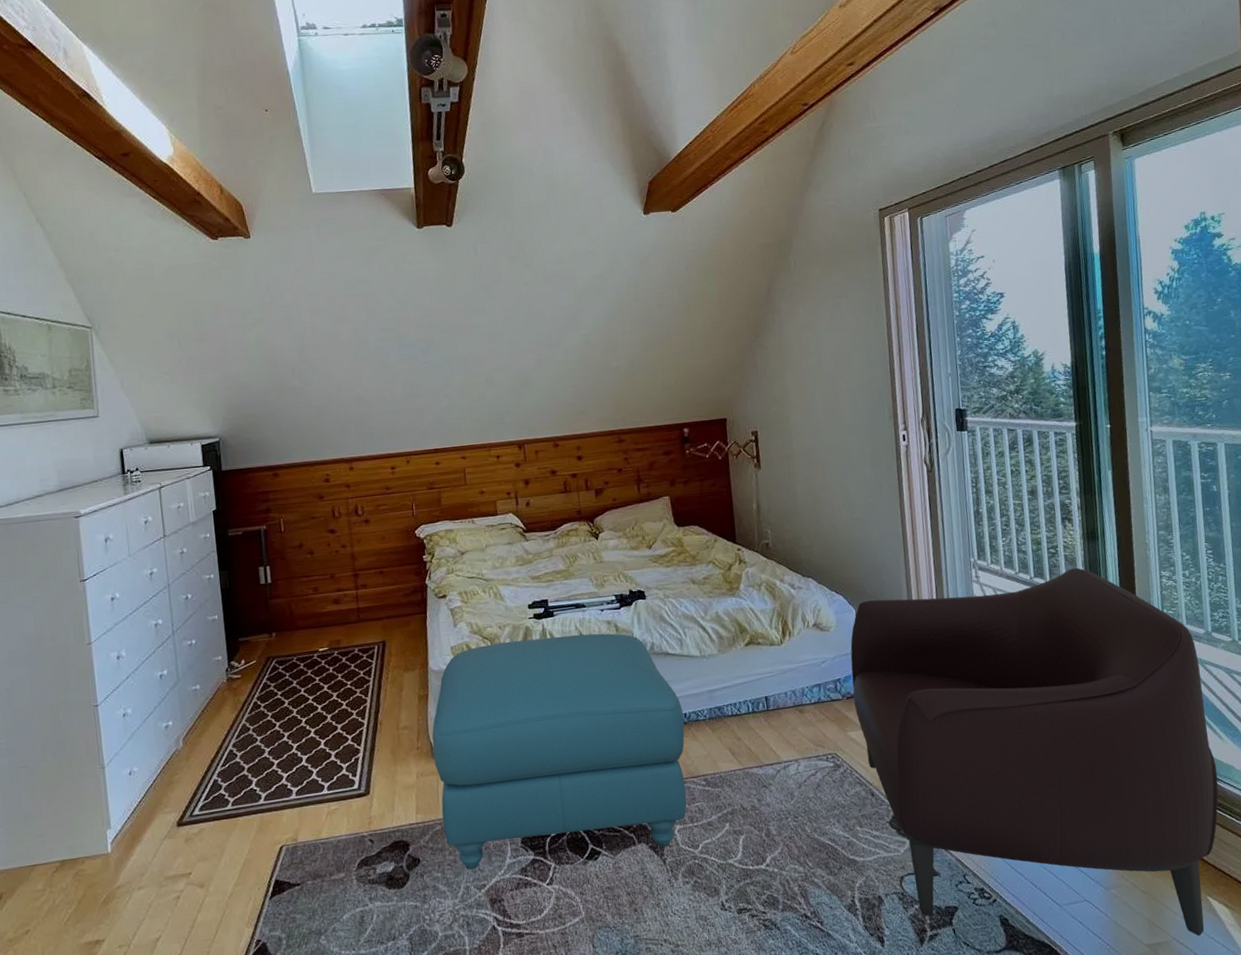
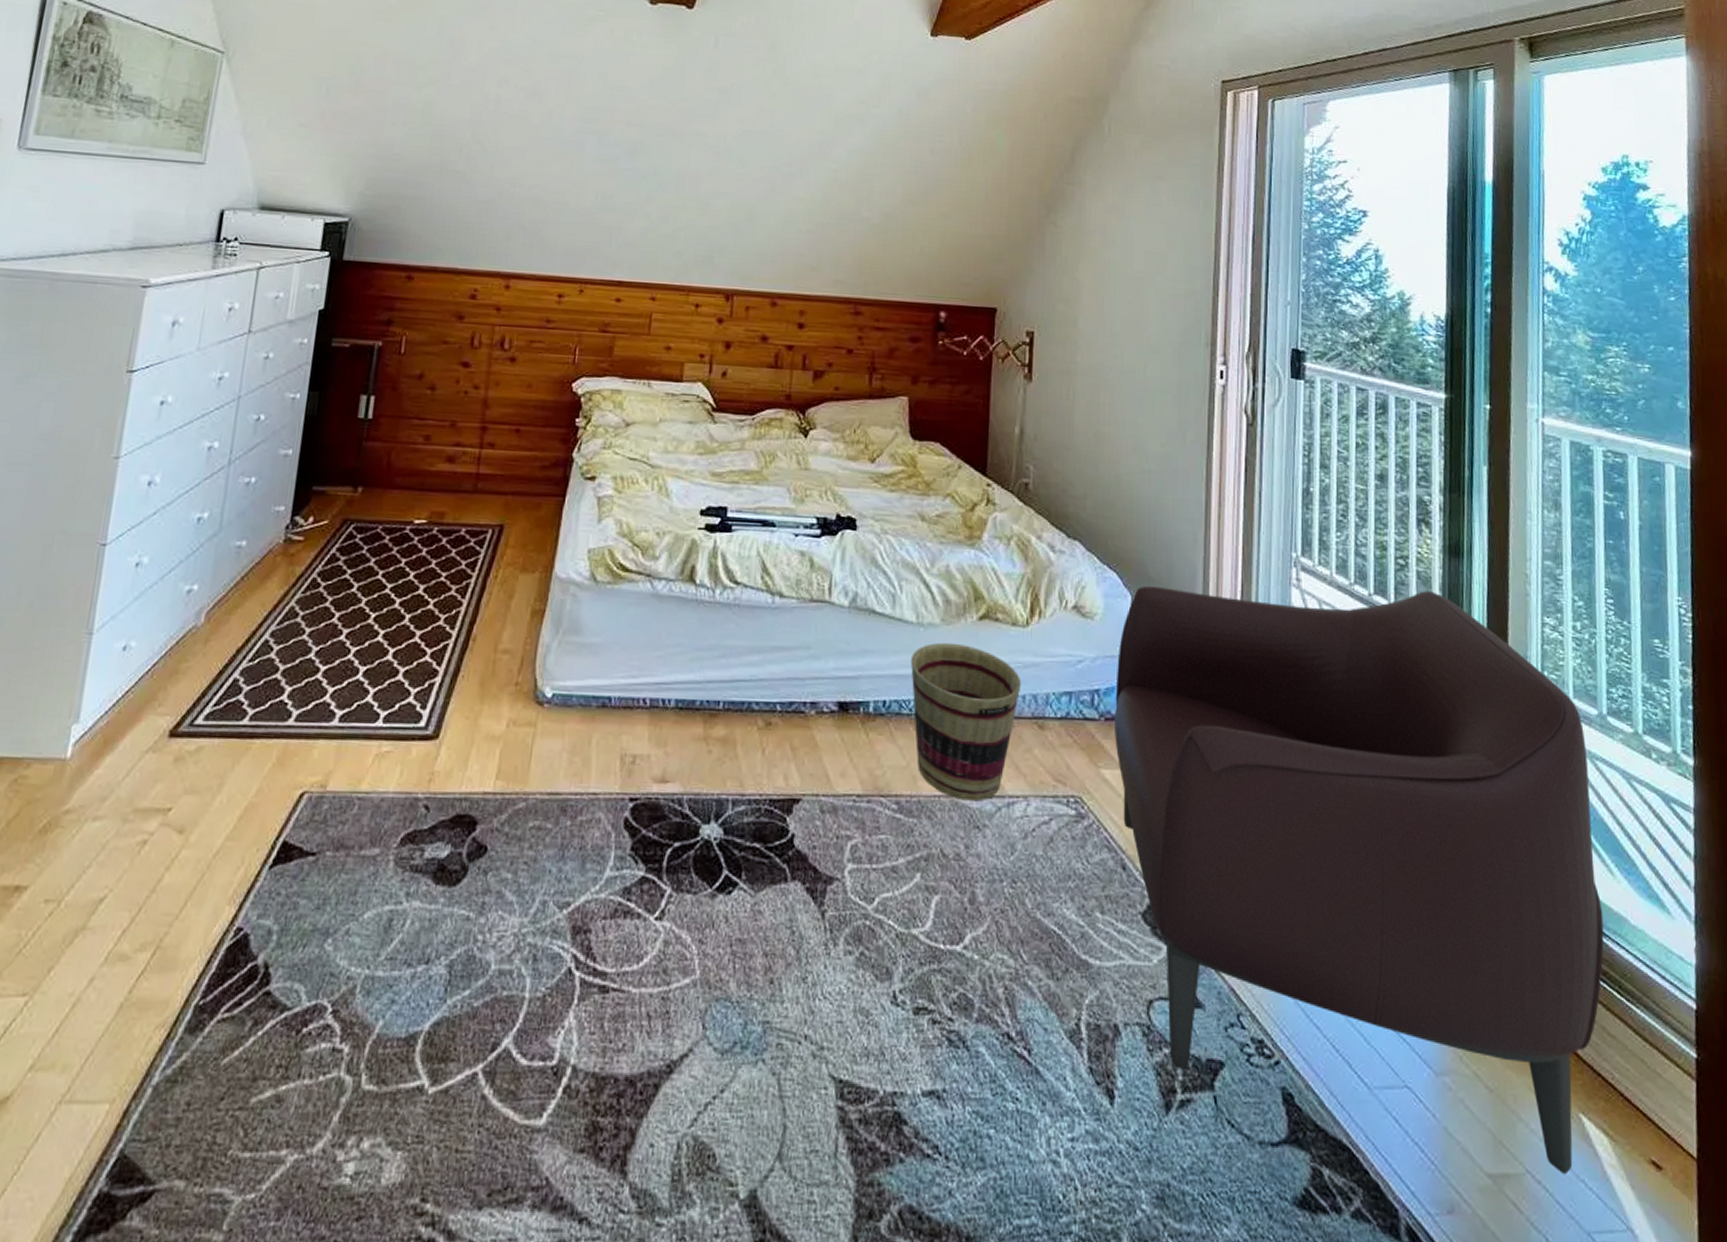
ottoman: present [432,633,687,870] -> none [528,554,882,893]
basket: none [700,665,783,770] -> present [911,642,1022,801]

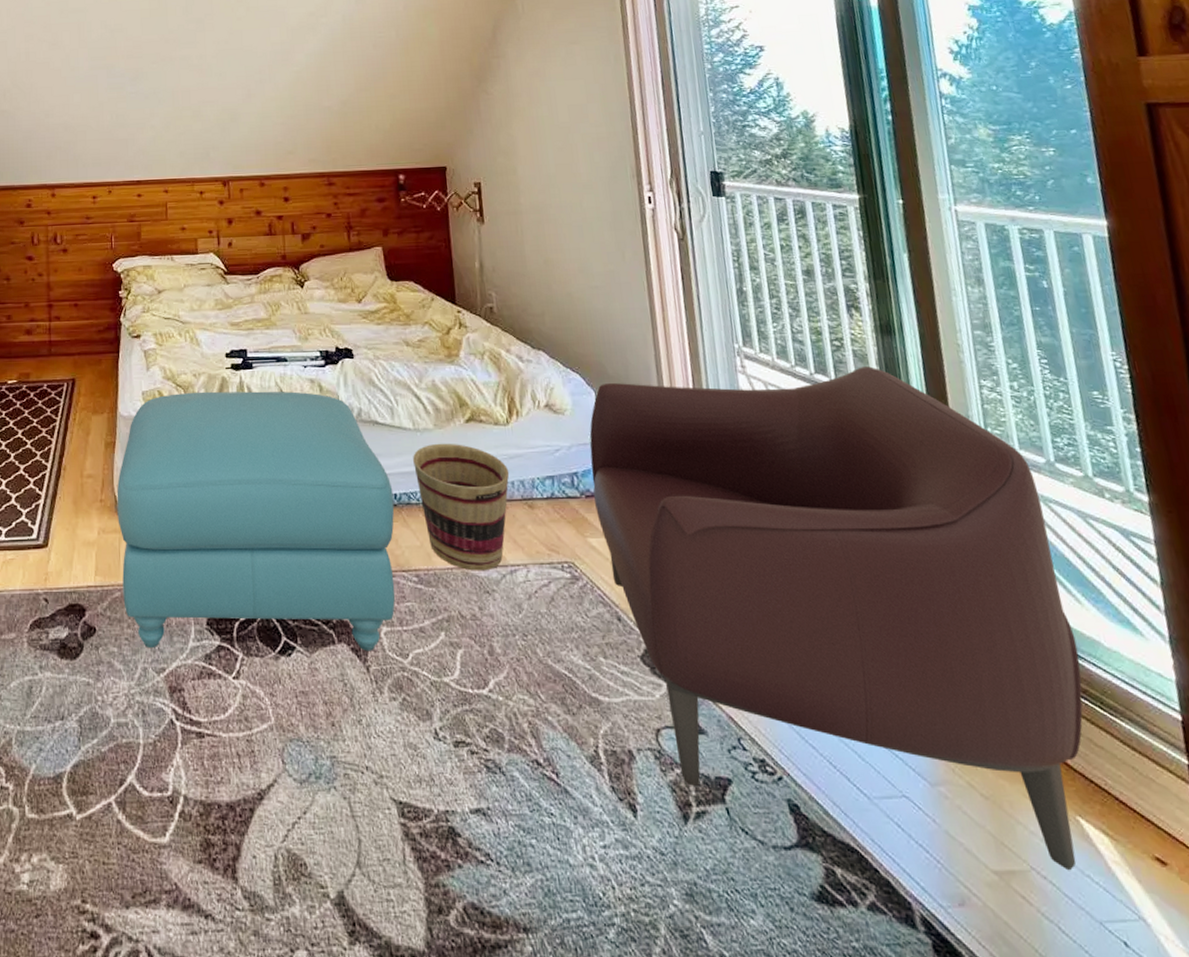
ottoman: none [528,554,882,893] -> present [116,391,395,651]

